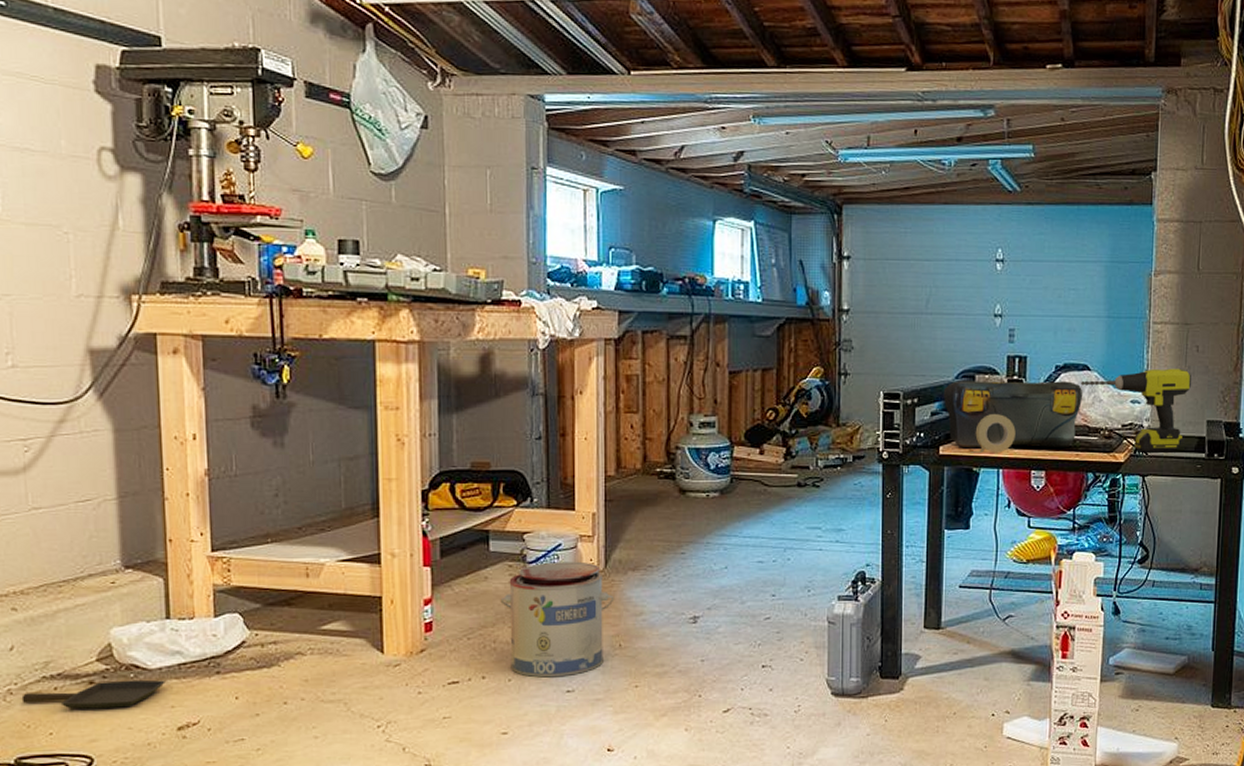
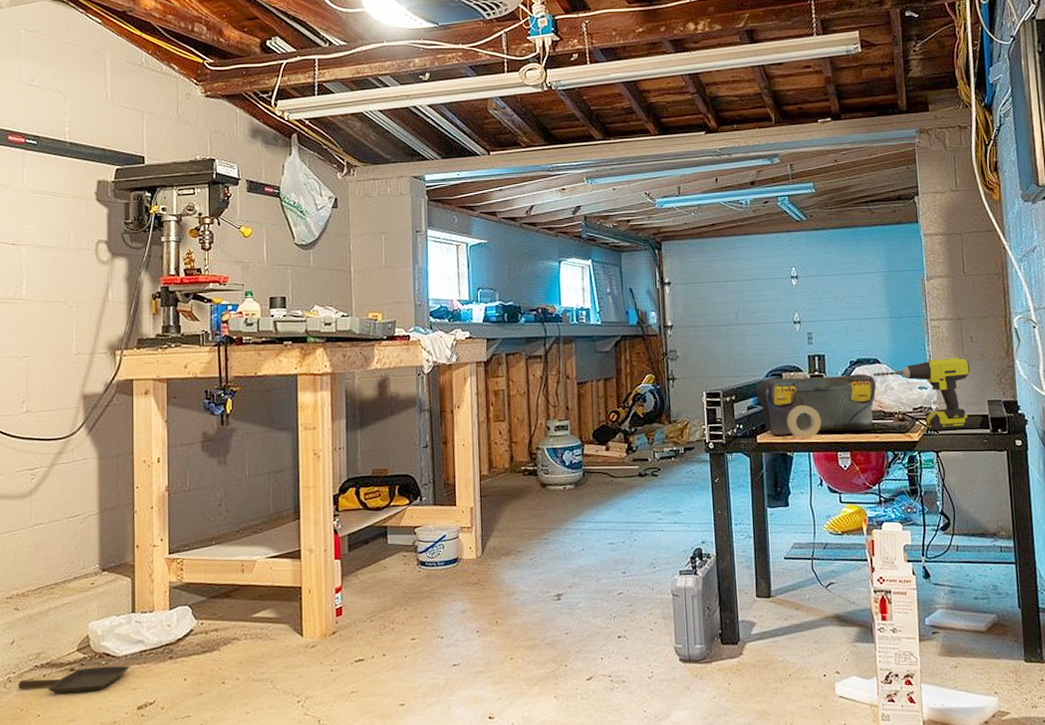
paint can: present [500,561,615,678] -> none [397,549,491,654]

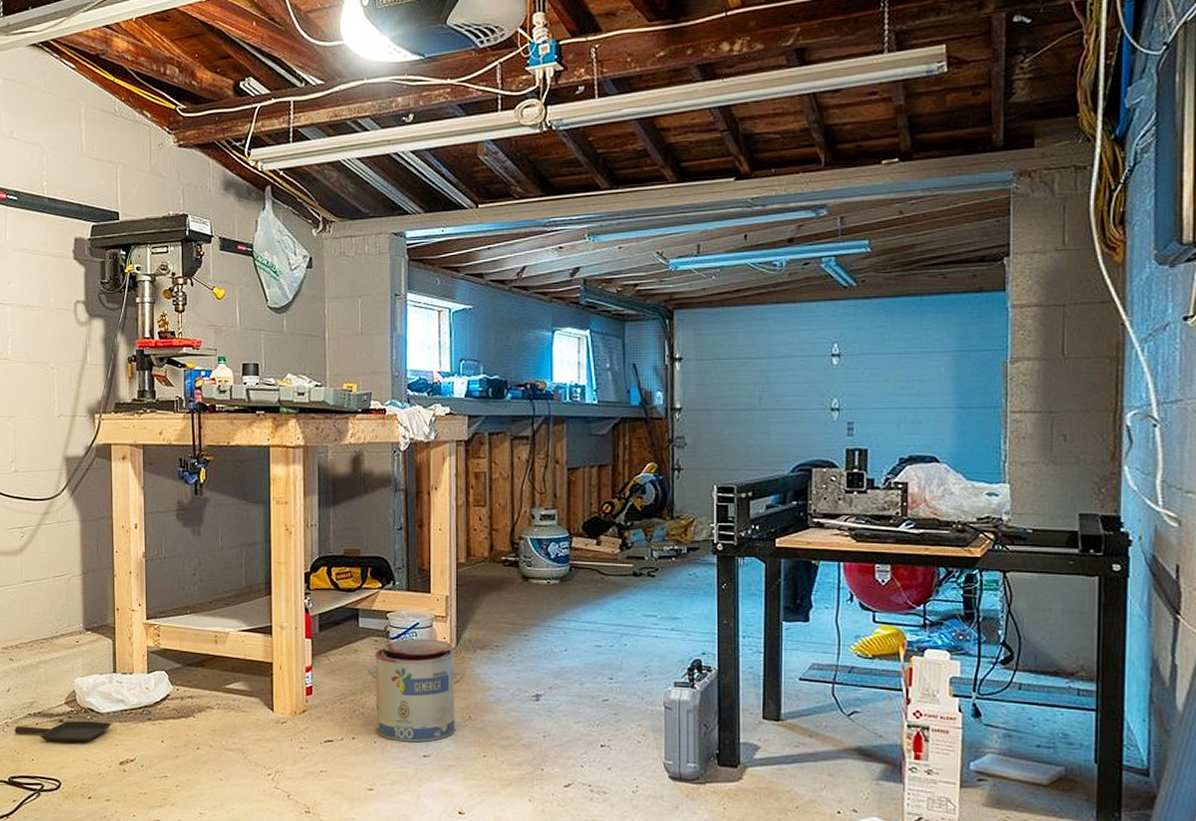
paint can: none [397,549,491,654] -> present [367,638,465,743]
toolbox: present [756,374,877,436] -> none [778,474,932,542]
adhesive tape: present [783,405,821,440] -> none [807,507,857,546]
power drill: present [873,357,971,431] -> none [929,459,1060,547]

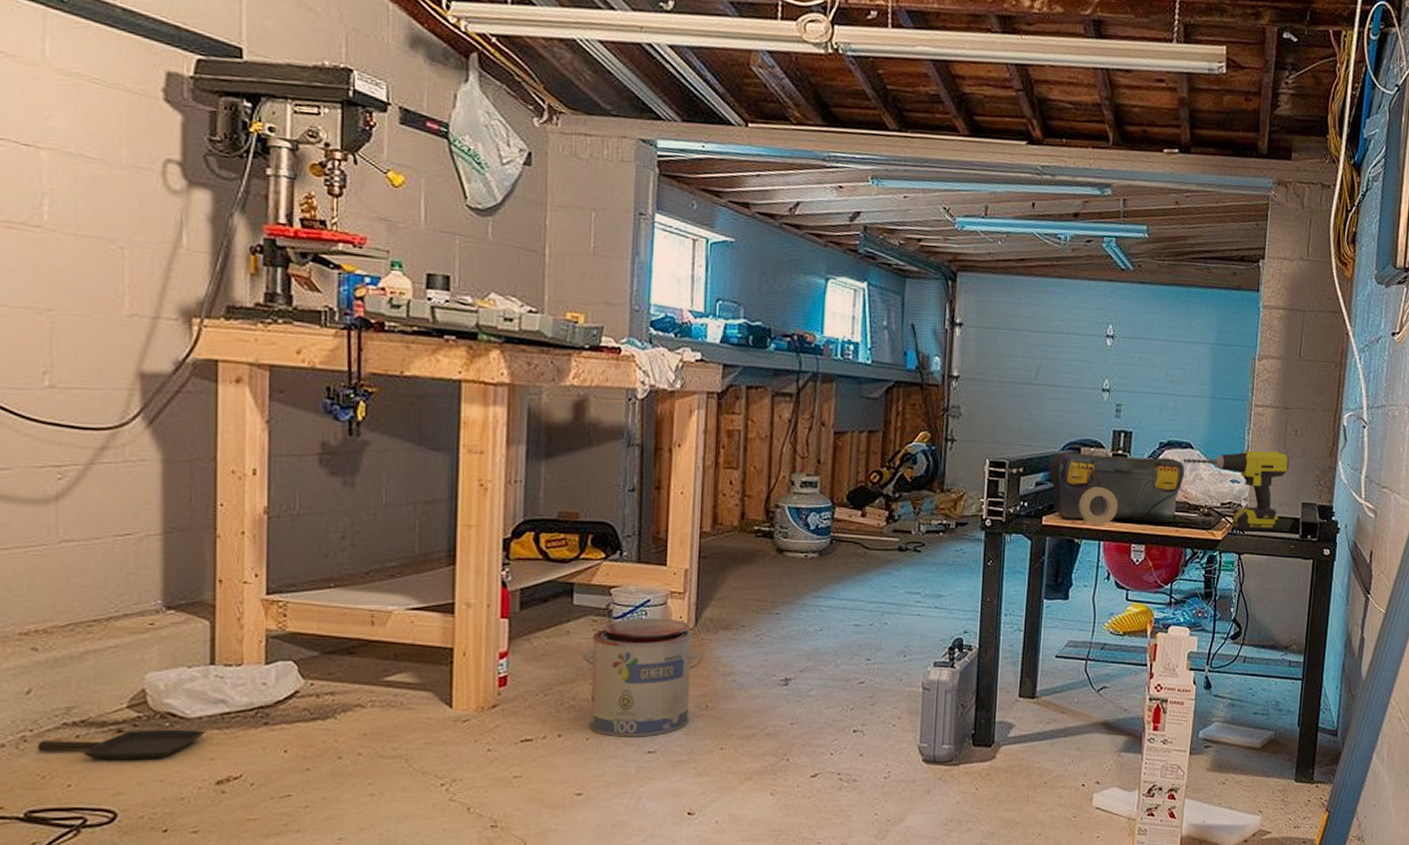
toolbox: none [778,474,932,542] -> present [1048,452,1185,524]
adhesive tape: none [807,507,857,546] -> present [1072,487,1118,525]
power drill: none [929,459,1060,547] -> present [1183,450,1290,532]

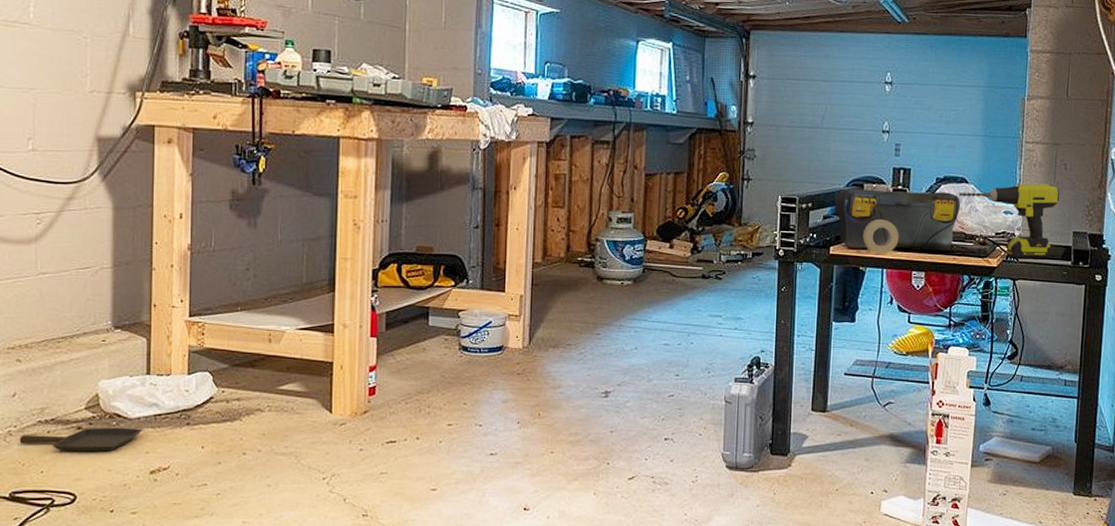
paint can: present [582,618,704,737] -> none [436,337,536,441]

